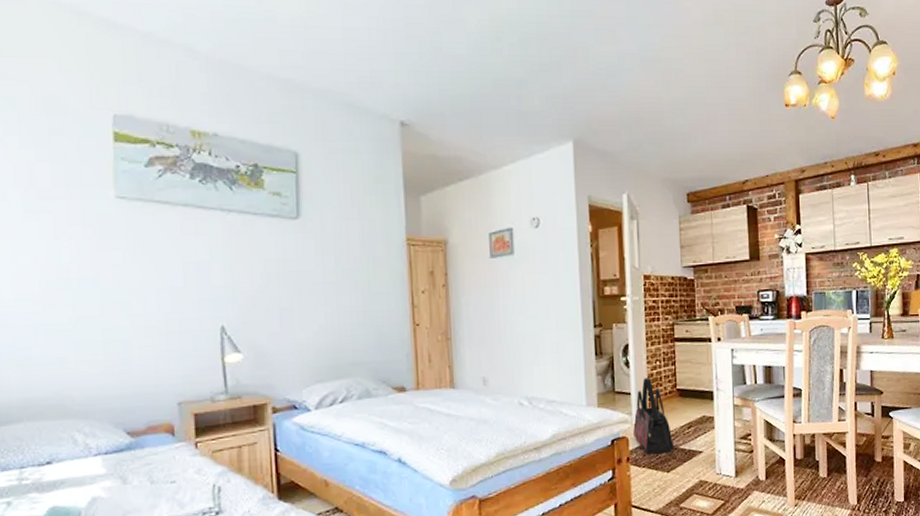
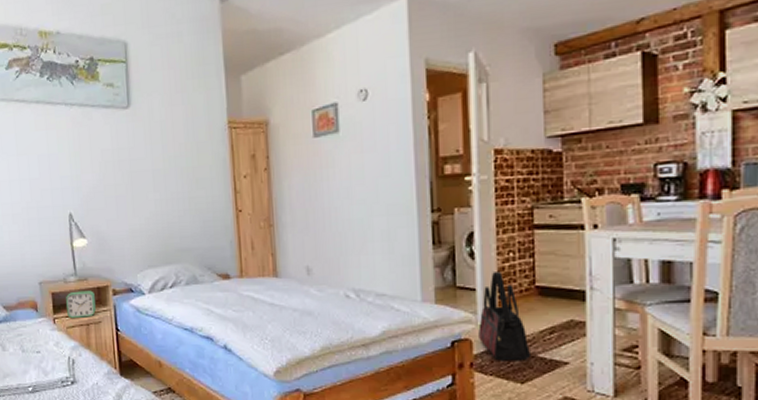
alarm clock: none [213,409,251,442] -> present [66,290,96,319]

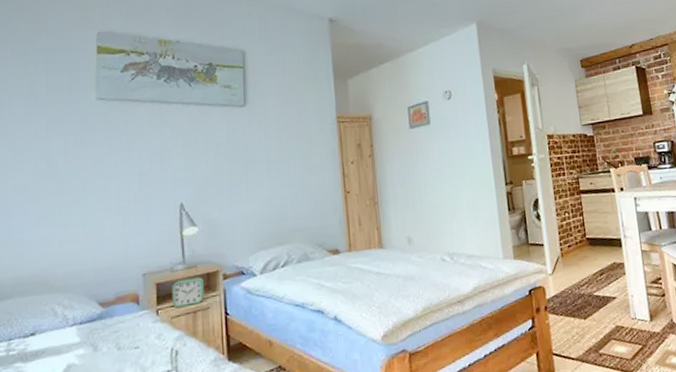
duffel bag: present [478,272,532,361] -> none [548,229,590,302]

